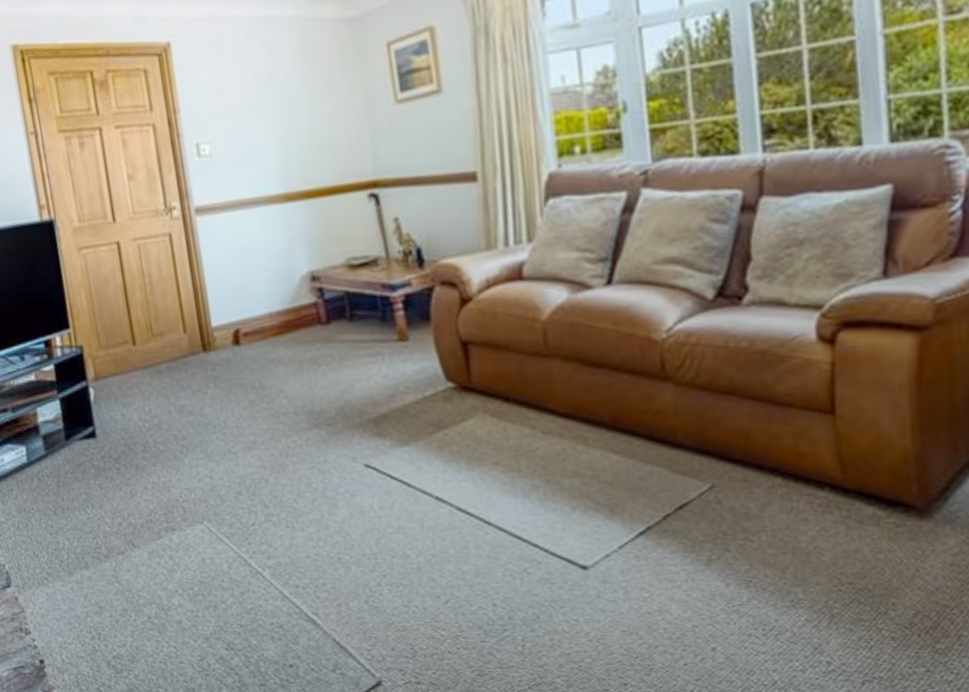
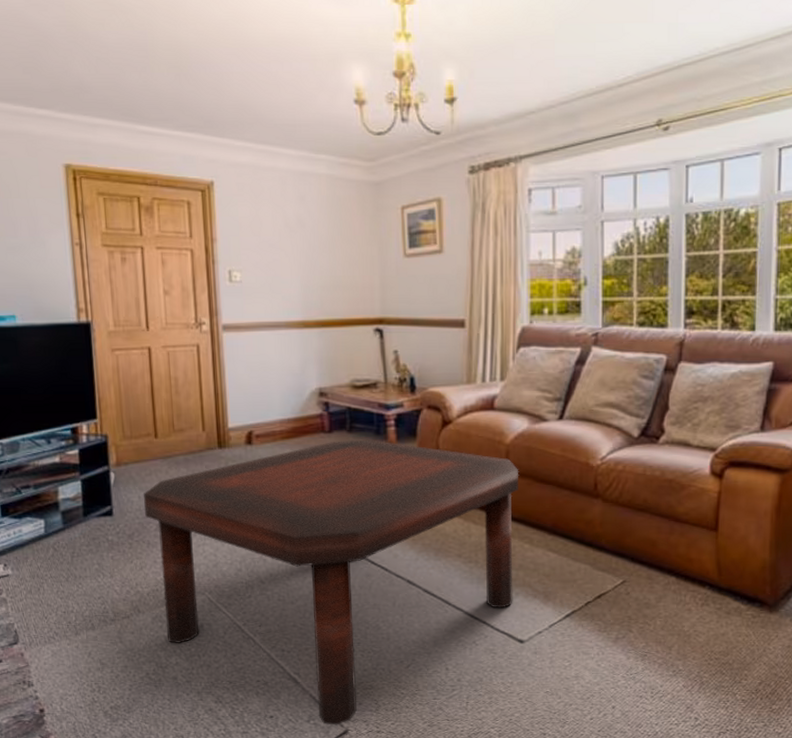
coffee table: none [127,328,570,676] -> present [144,439,519,725]

